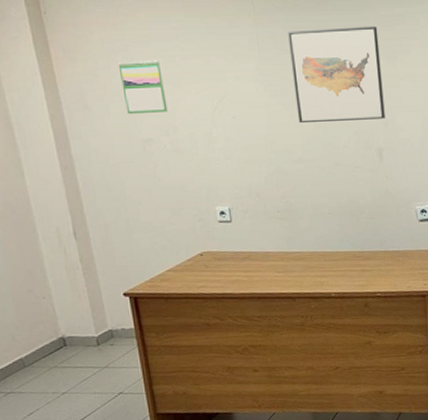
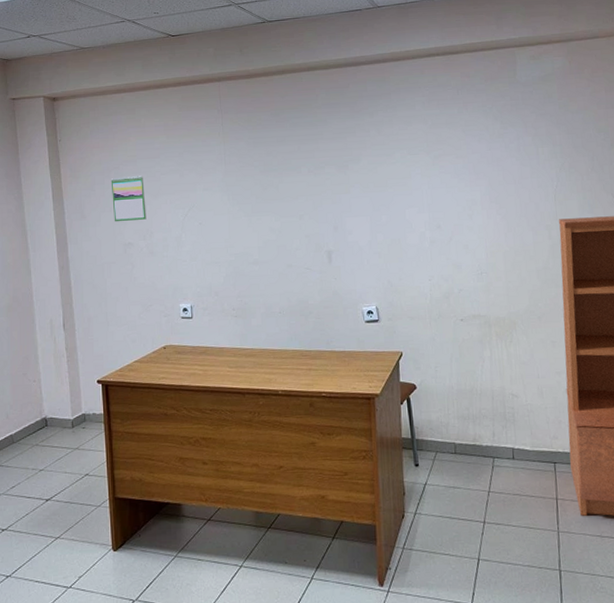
wall art: present [288,26,385,124] -> none [251,138,335,229]

